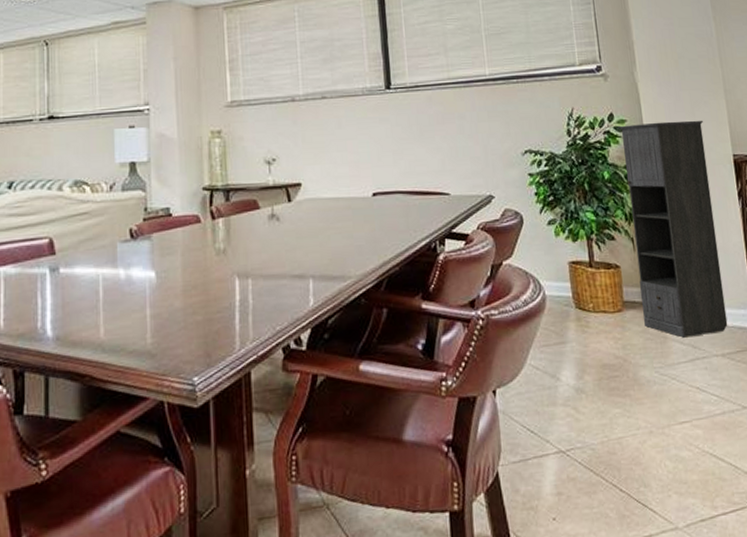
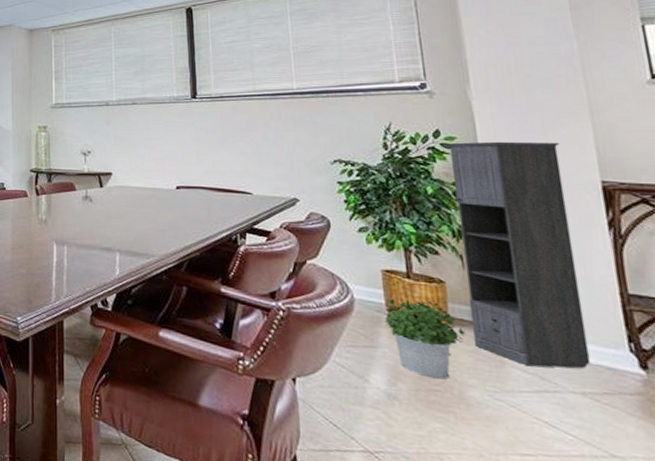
potted plant: none [572,288,639,365] -> present [384,299,467,380]

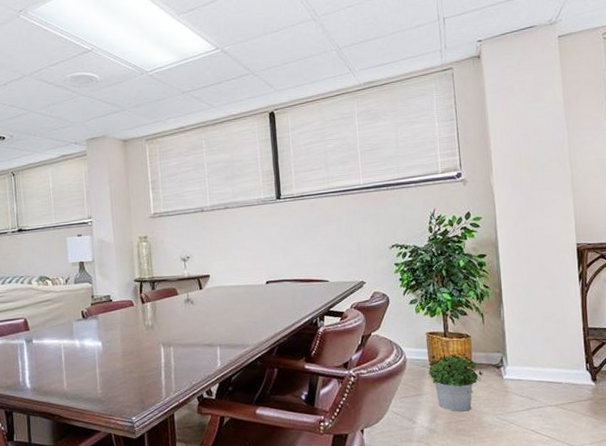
storage cabinet: present [445,141,591,368] -> none [474,215,562,392]

